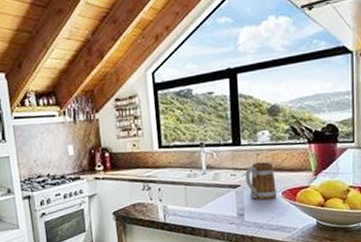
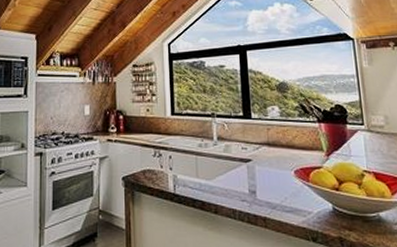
mug: present [245,162,277,201] -> none [256,138,289,179]

